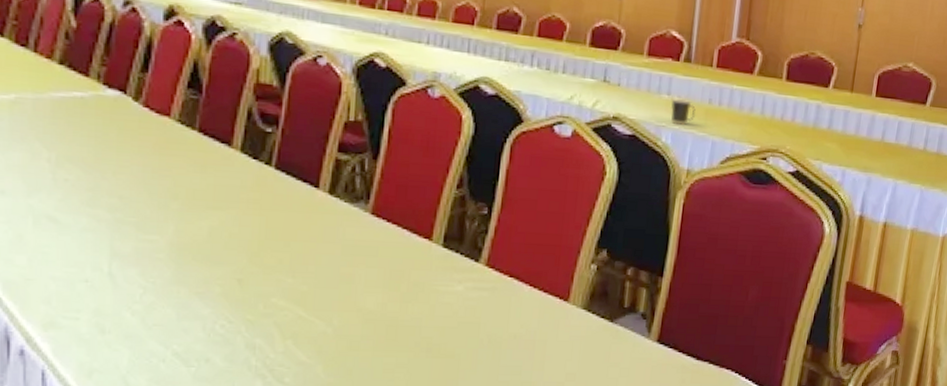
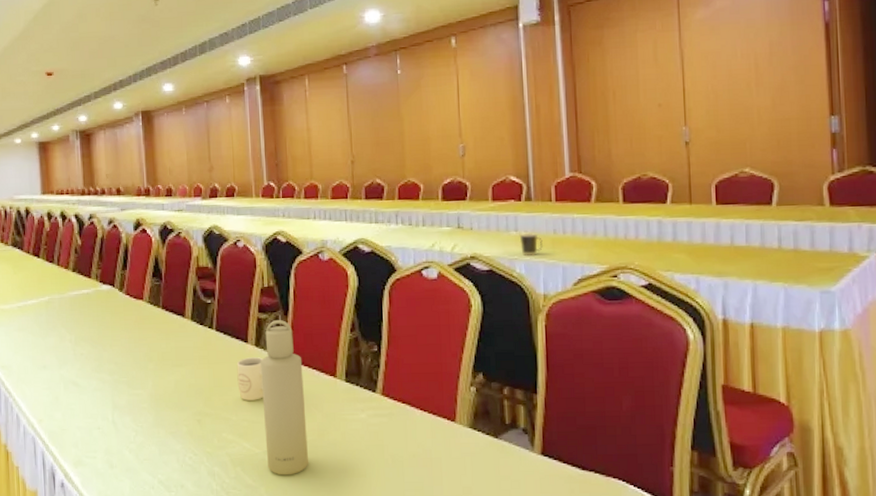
mug: none [299,206,337,261] -> present [236,357,263,401]
bottle: none [329,163,390,353] -> present [260,319,308,476]

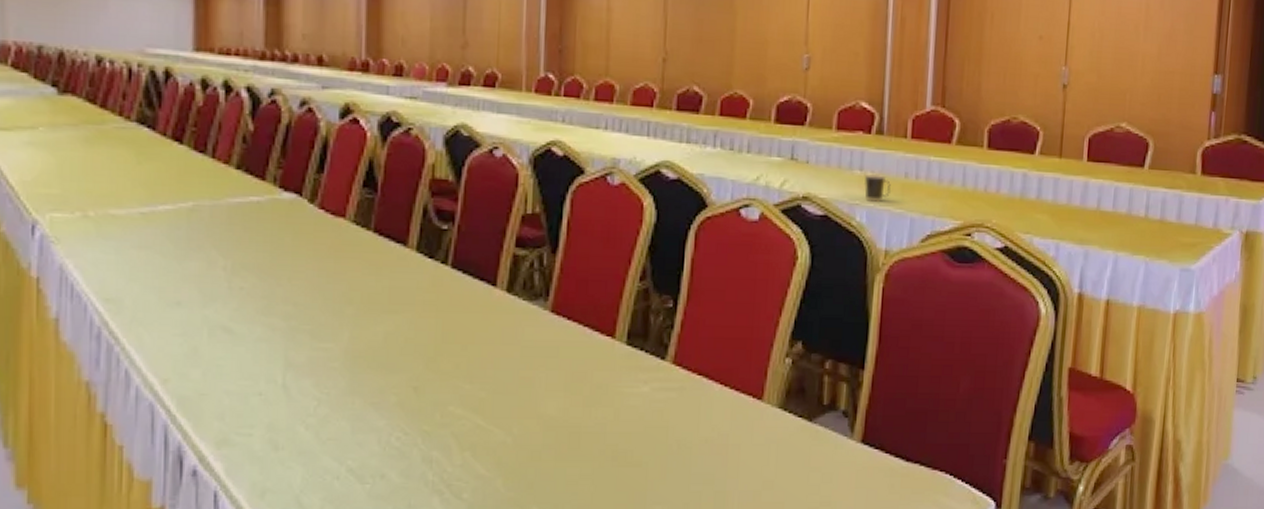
mug: present [236,357,263,401] -> none [476,306,516,364]
bottle: present [260,319,308,476] -> none [509,258,571,464]

